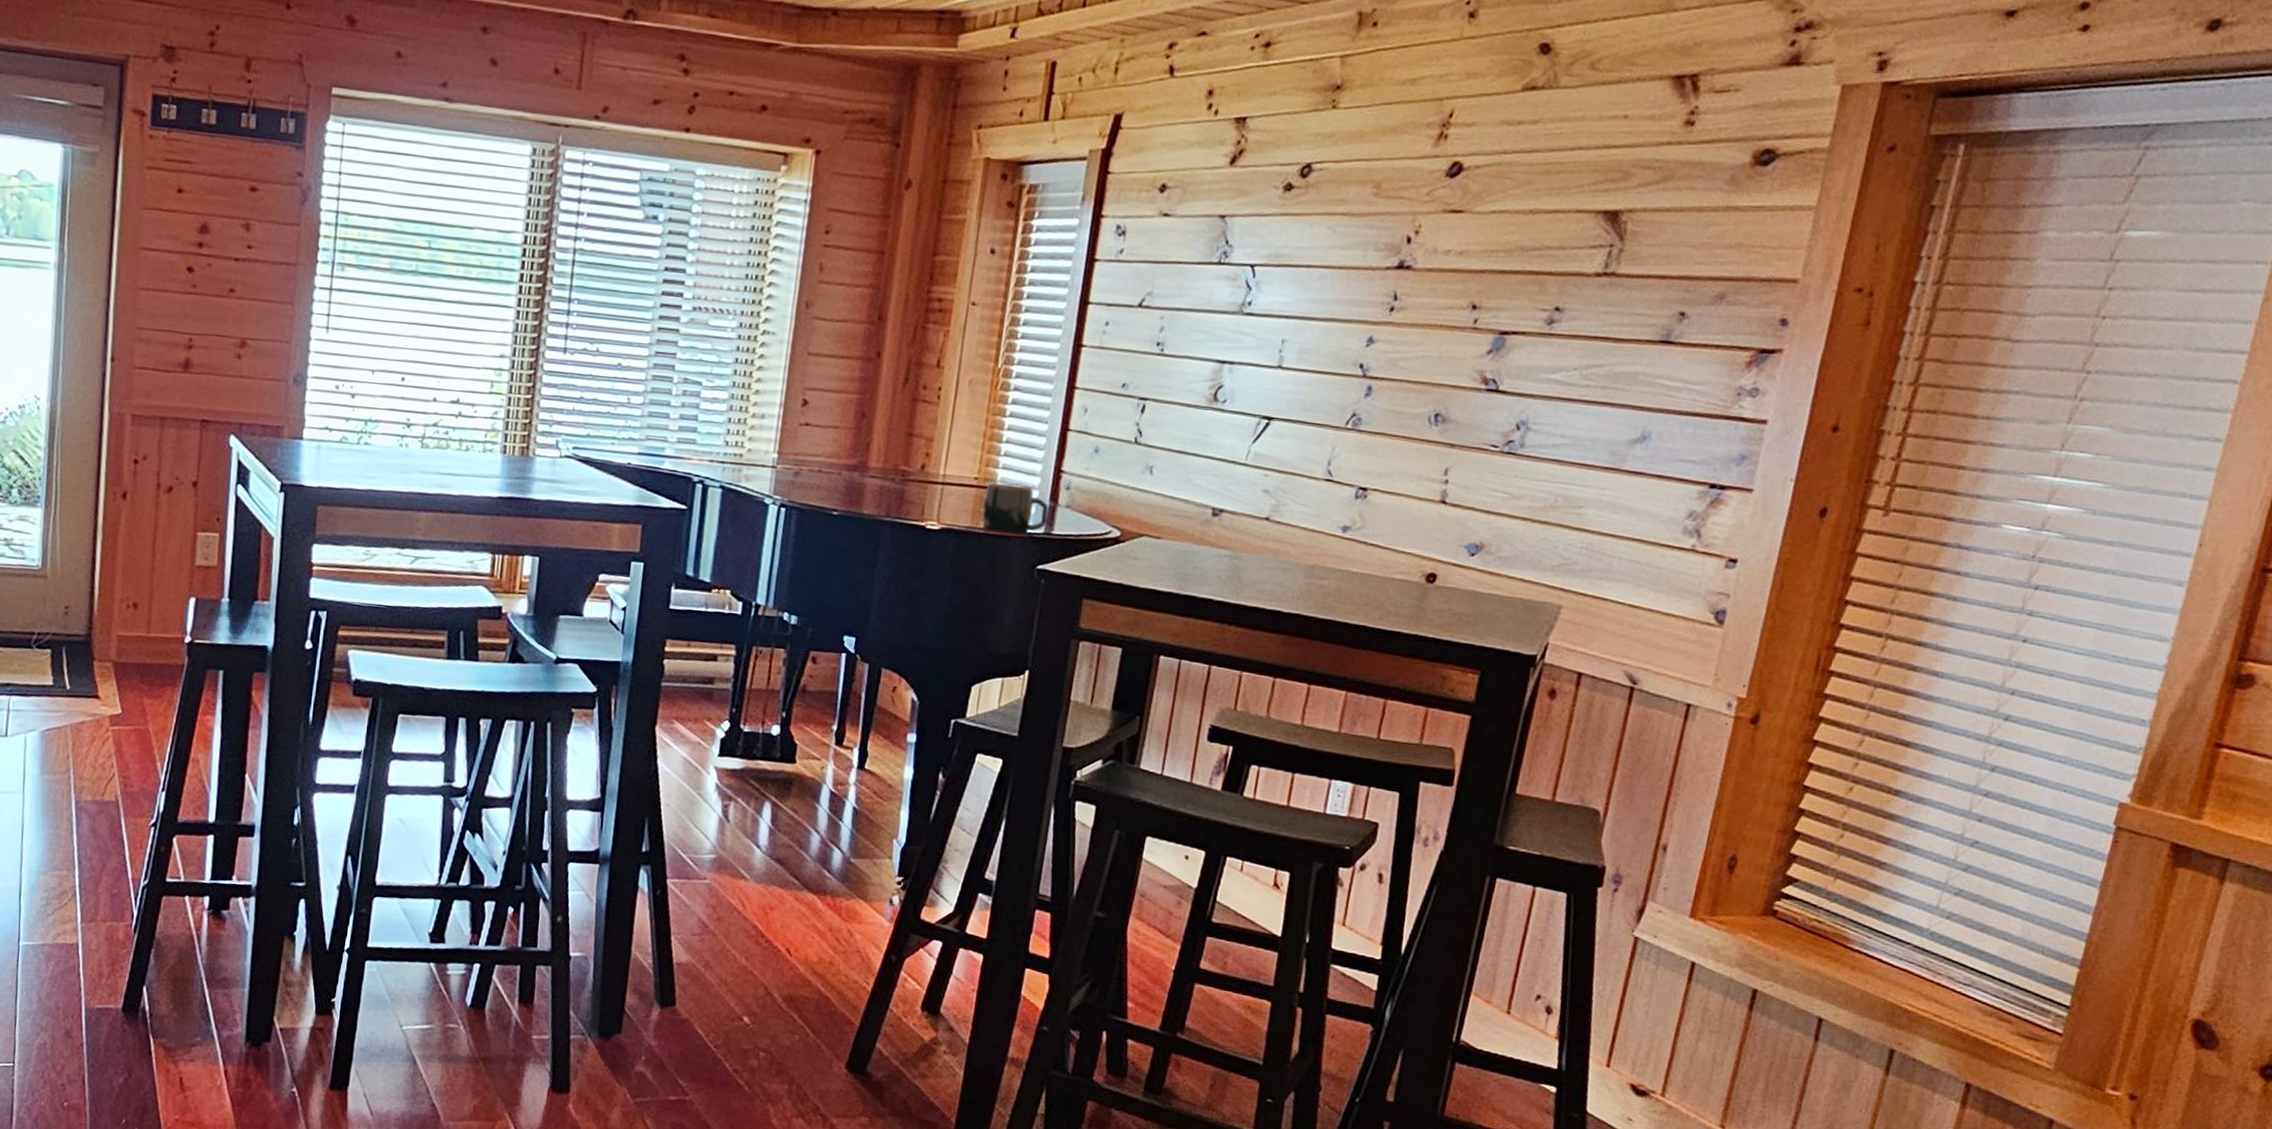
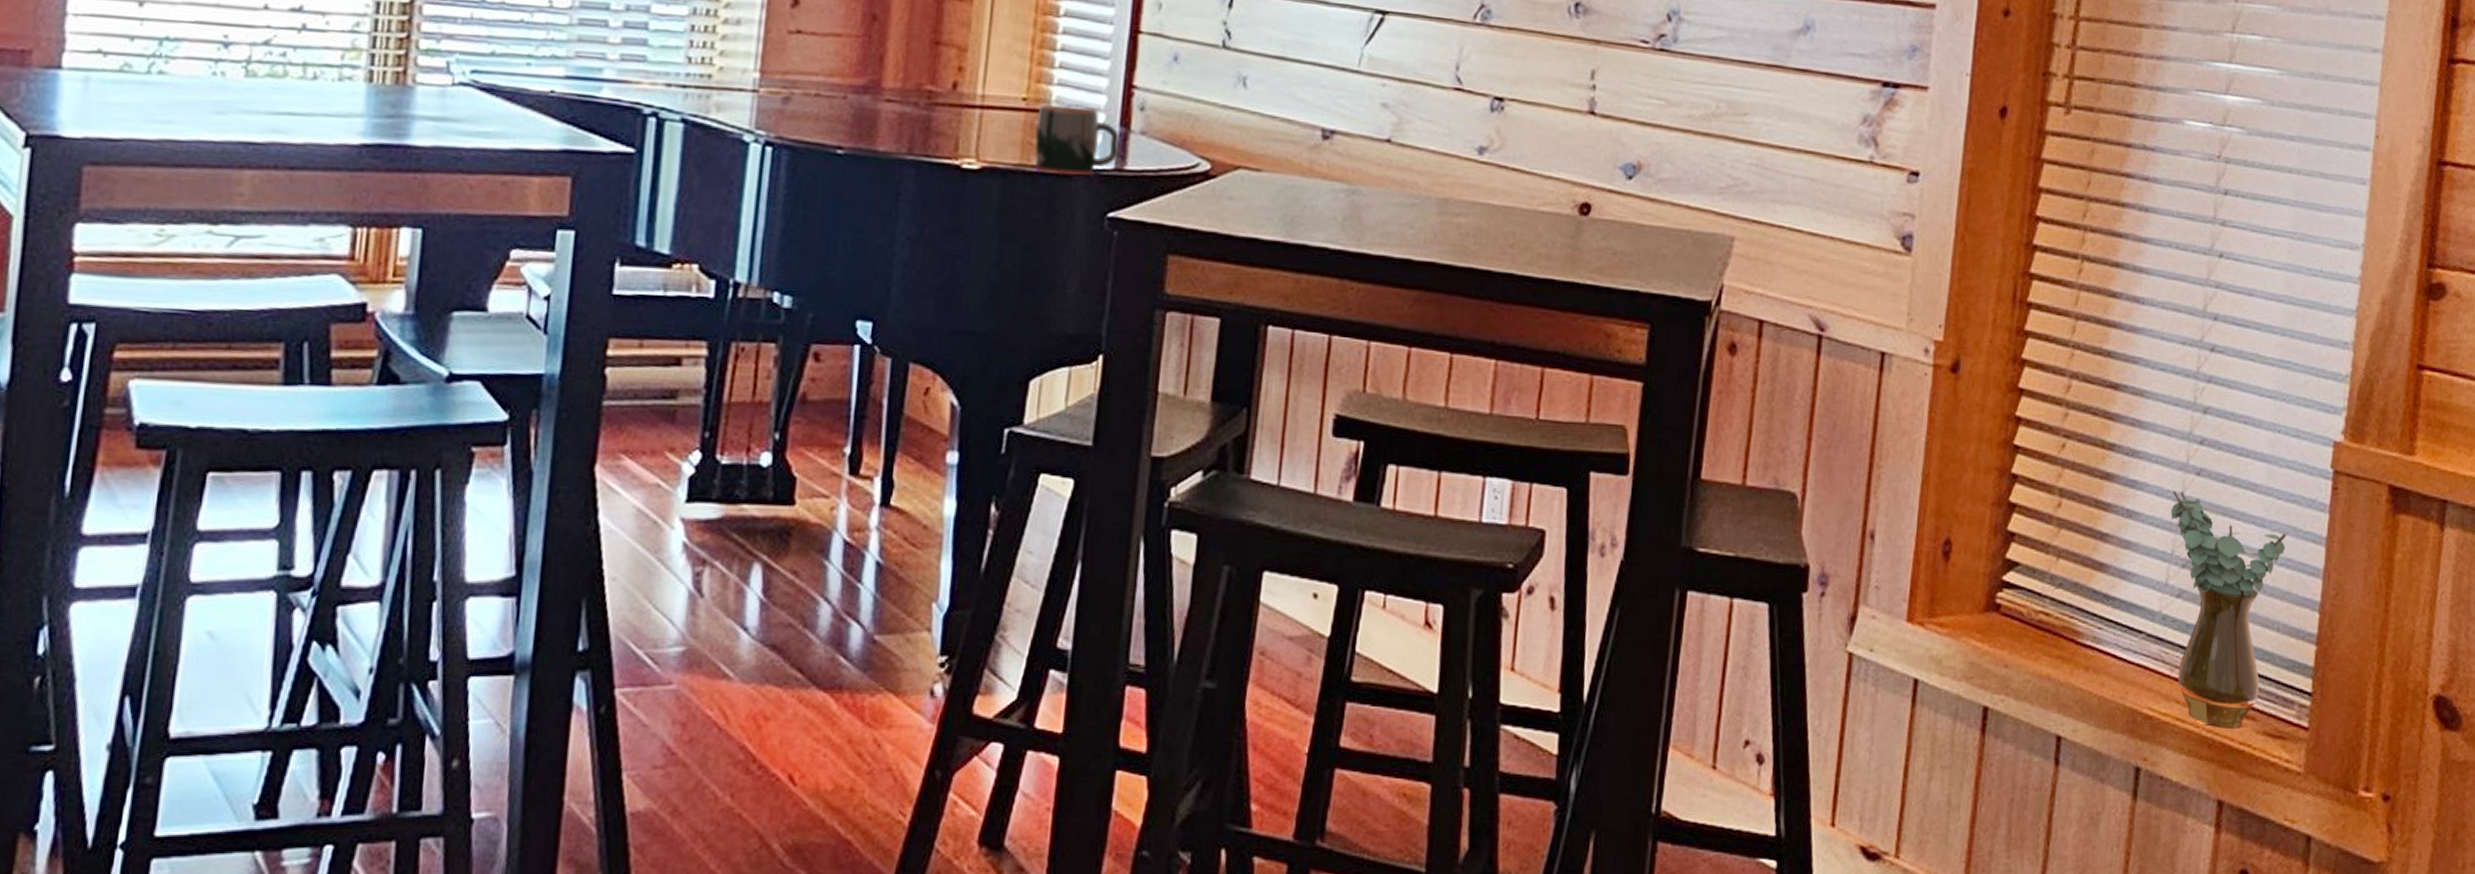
vase: none [1939,832,2062,1028] -> present [2170,490,2287,729]

